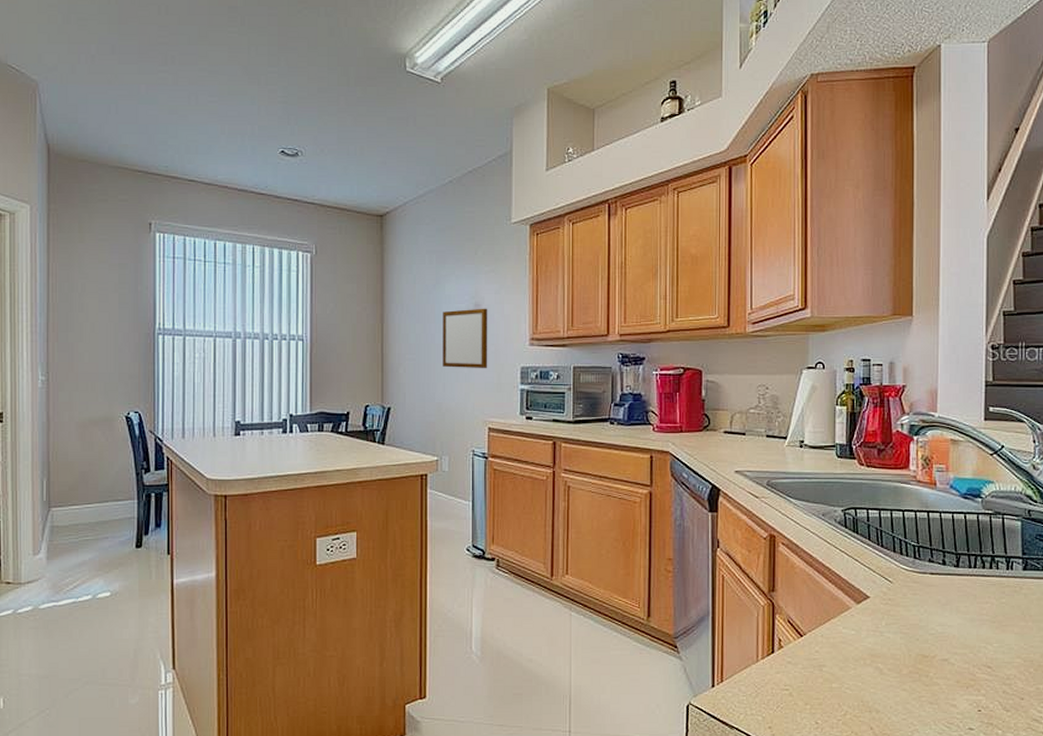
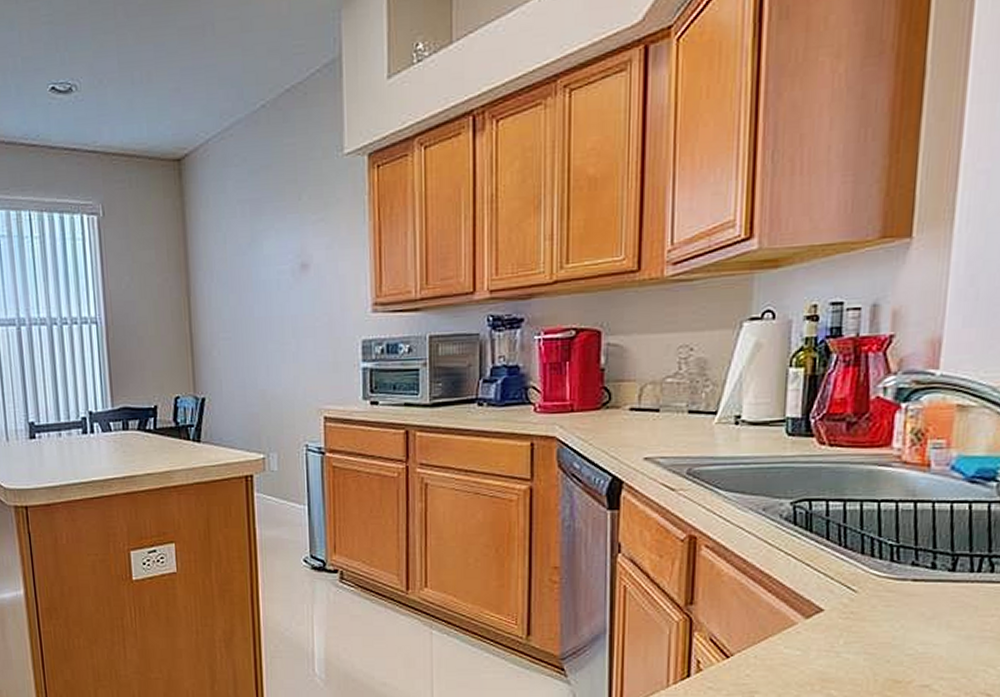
writing board: present [443,308,488,369] -> none [262,268,321,347]

